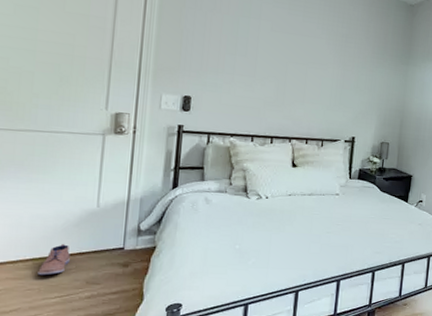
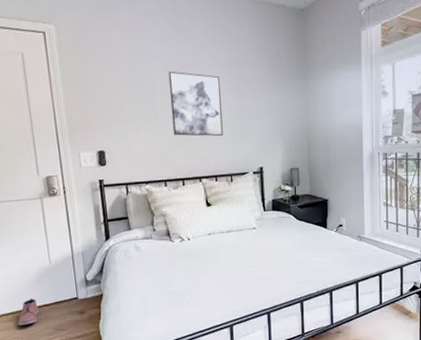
wall art: none [270,32,326,103] -> present [168,71,223,137]

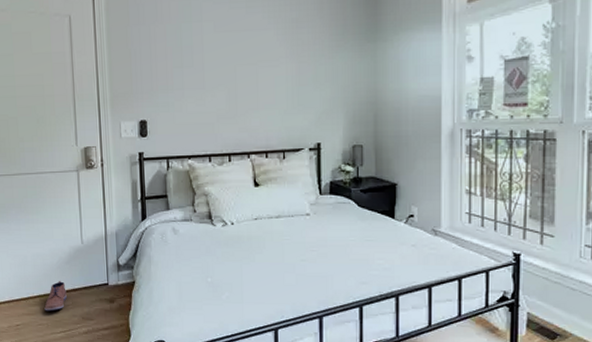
wall art: present [168,71,223,137] -> none [219,33,277,107]

